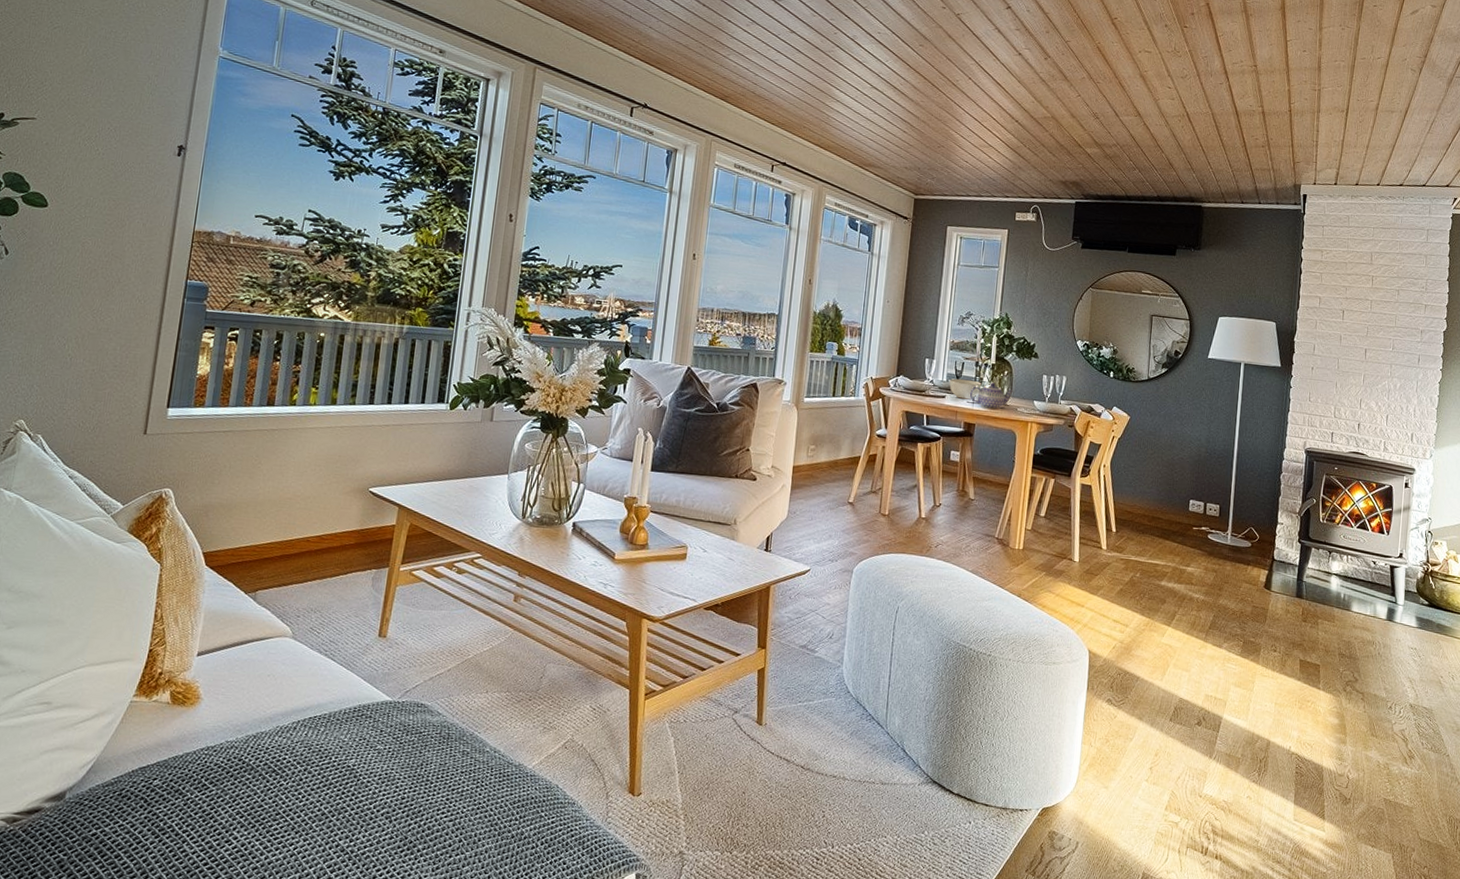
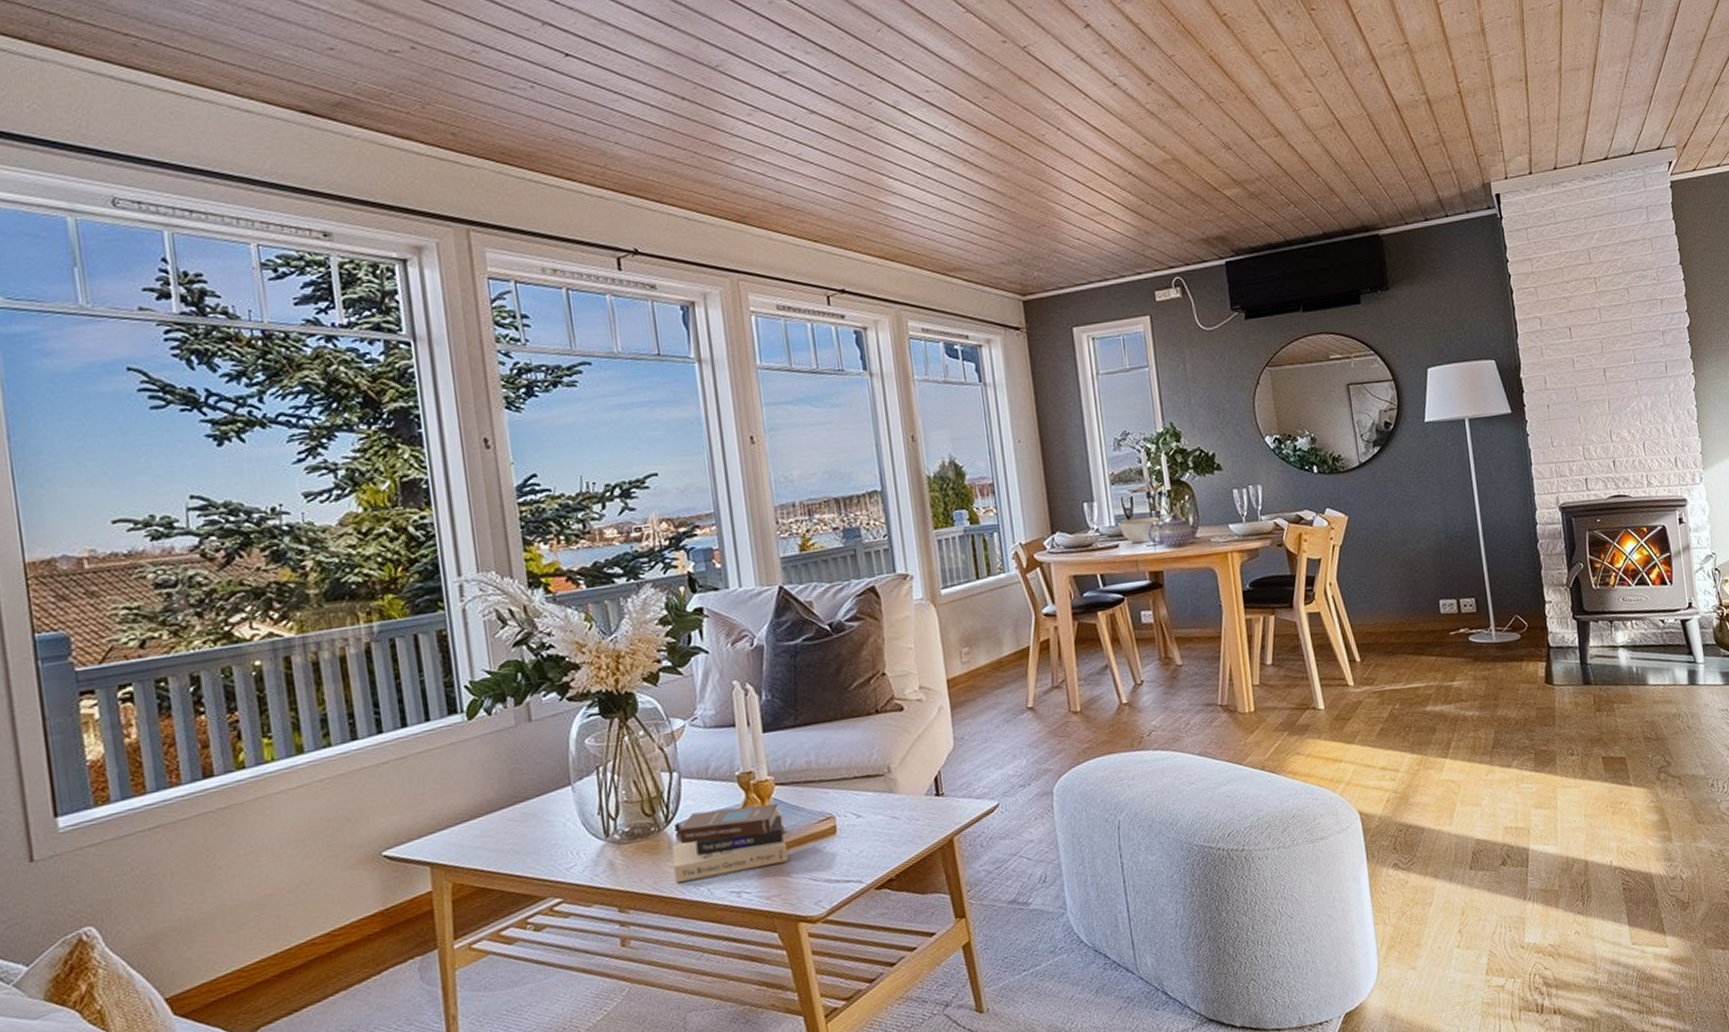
books: none [562,517,650,571] -> present [672,803,789,884]

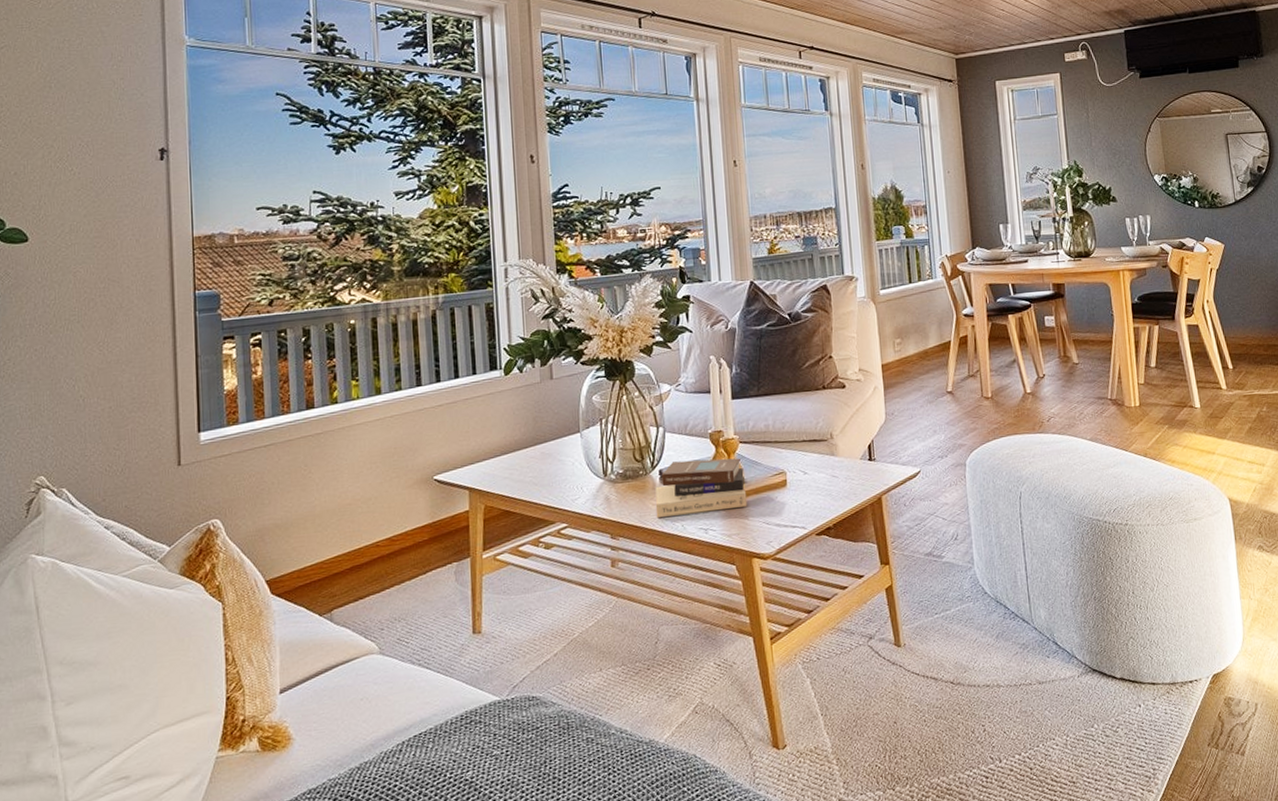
bowl: present [1119,516,1161,544] -> none [1029,237,1064,260]
teapot: present [1147,513,1201,550] -> none [1052,236,1098,266]

